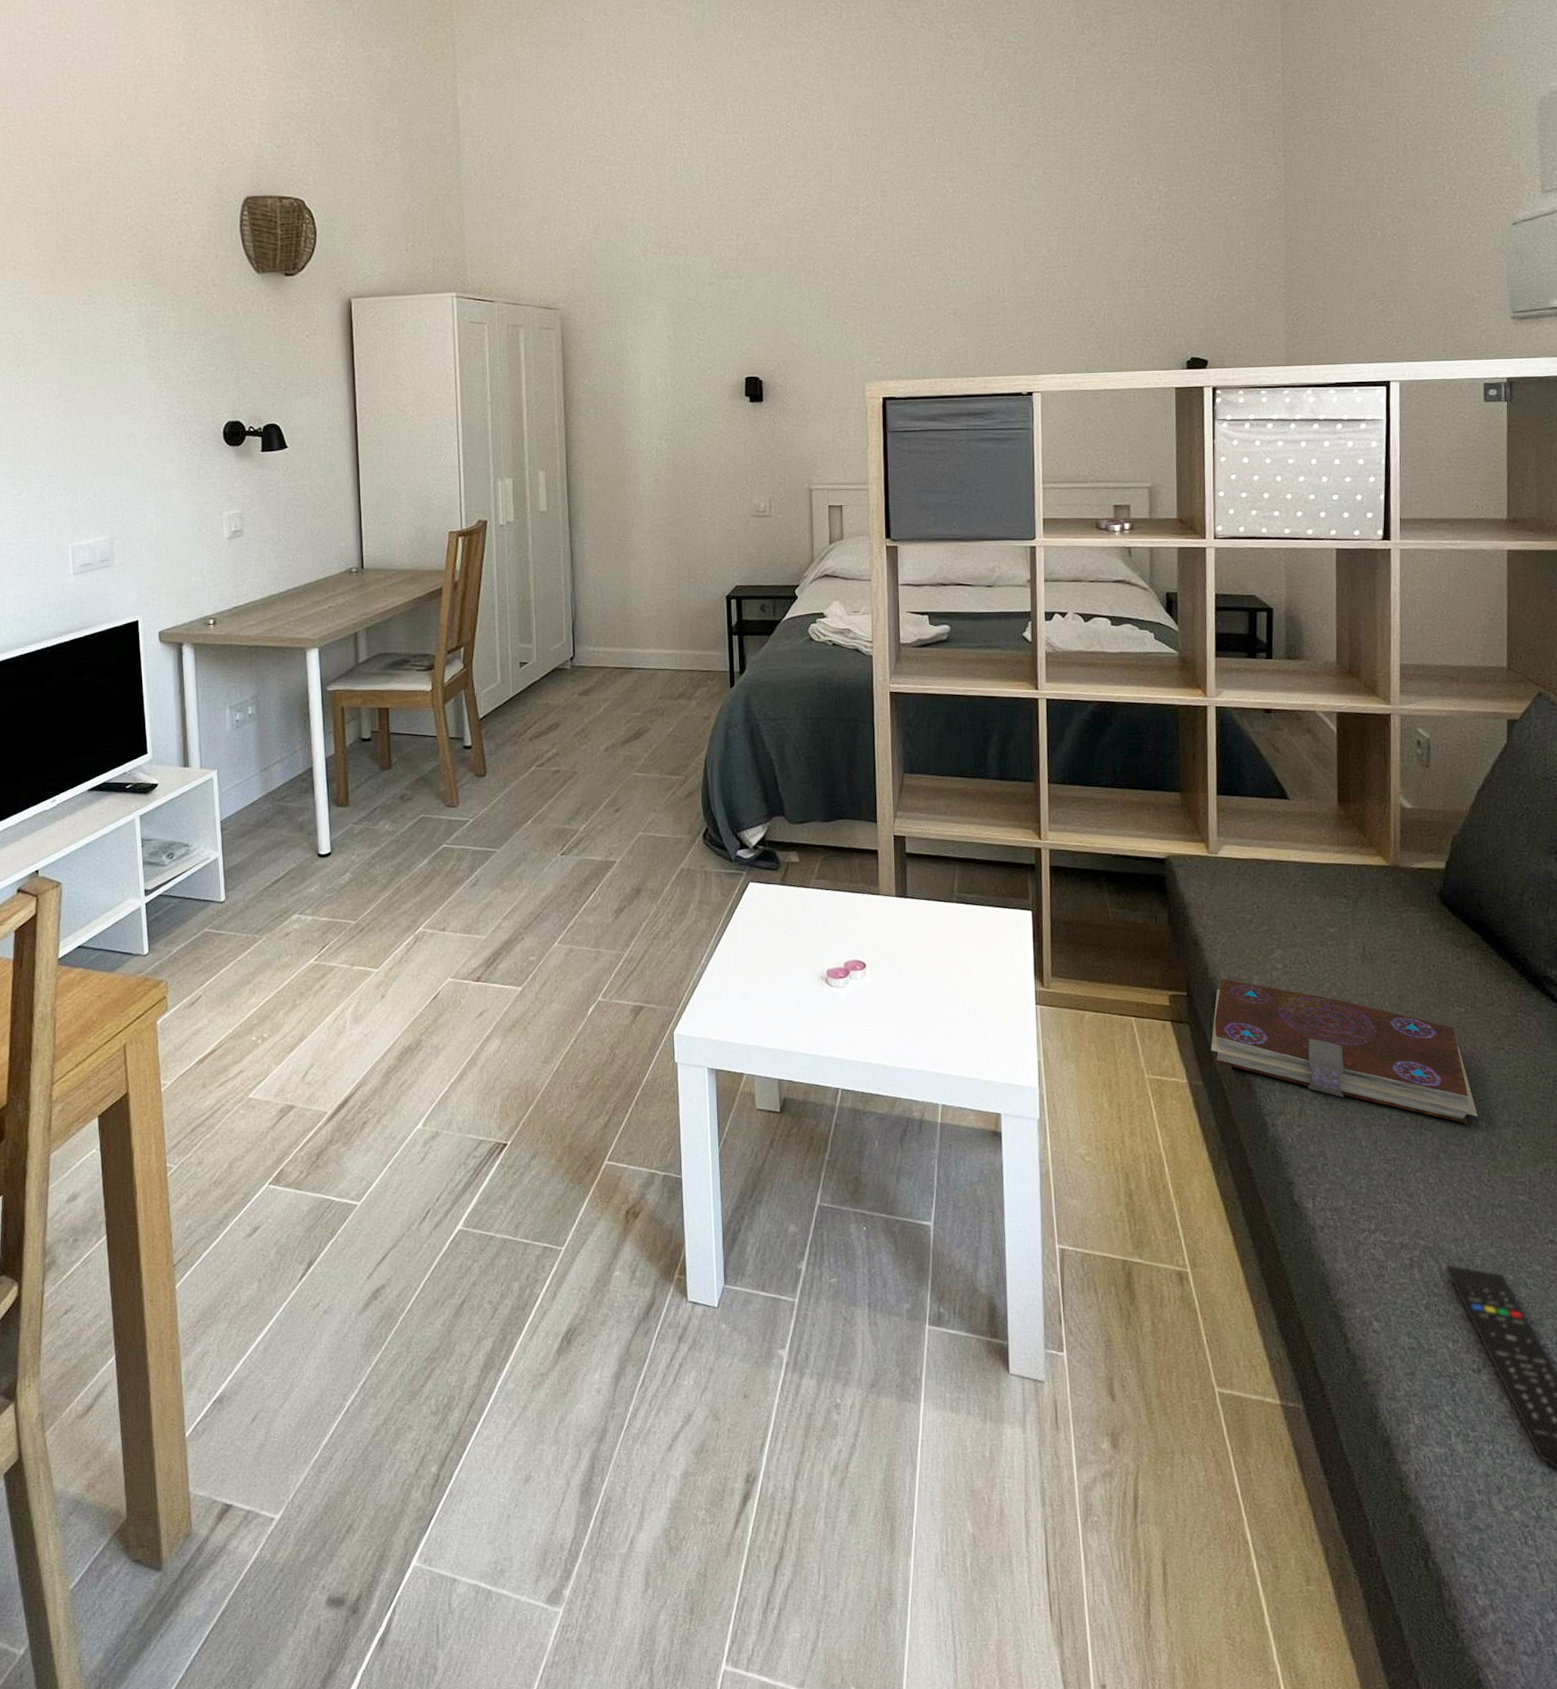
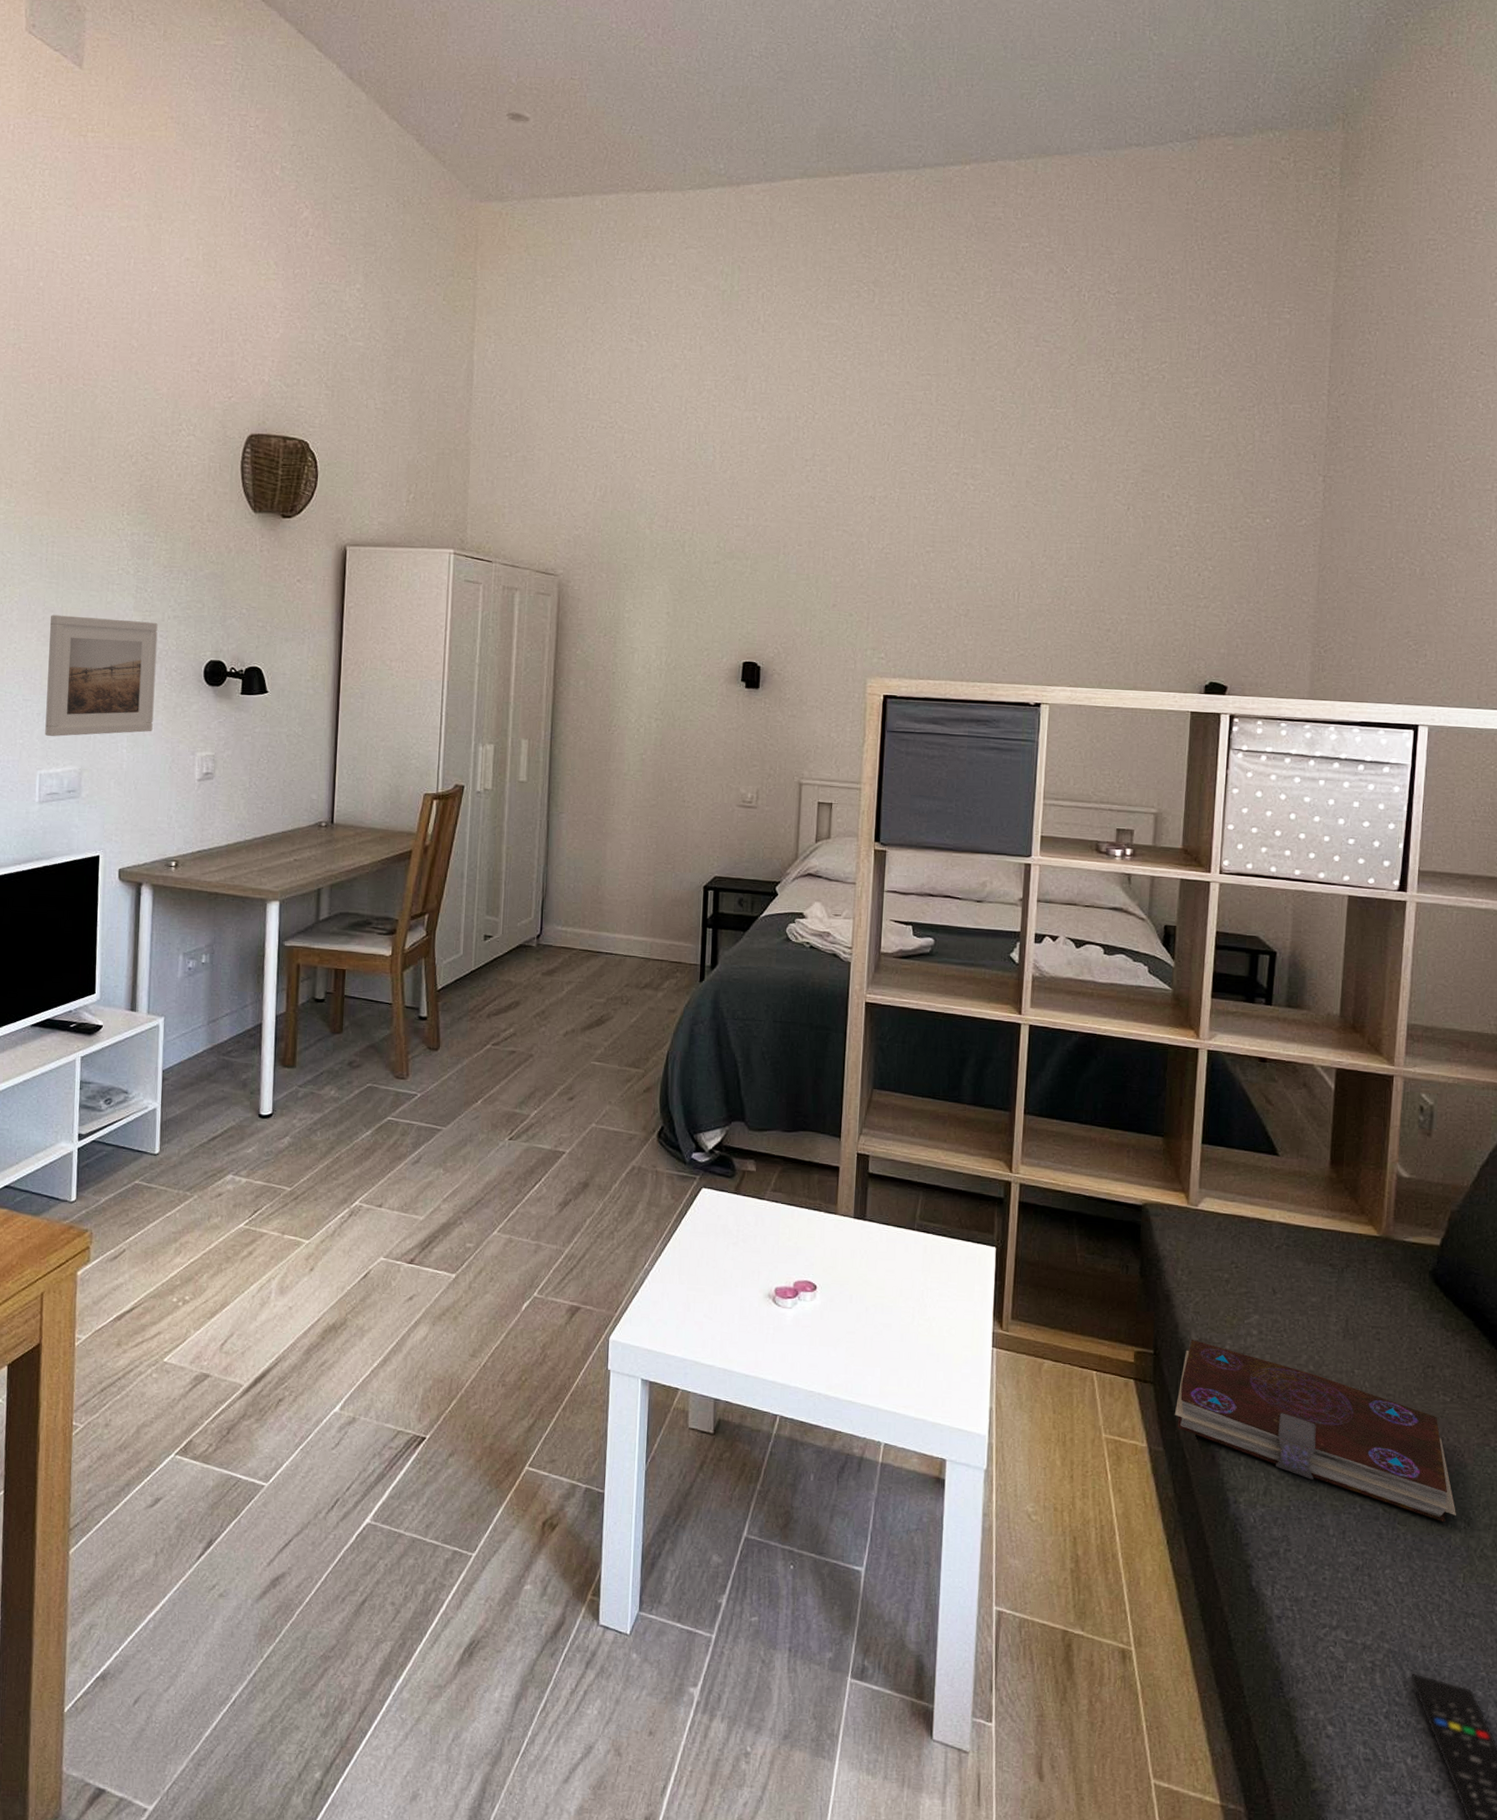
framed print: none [67,389,178,510] -> present [45,615,158,737]

